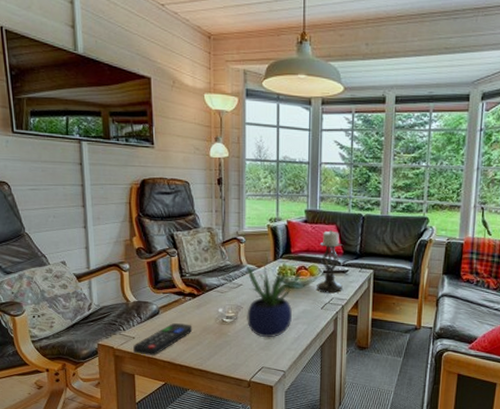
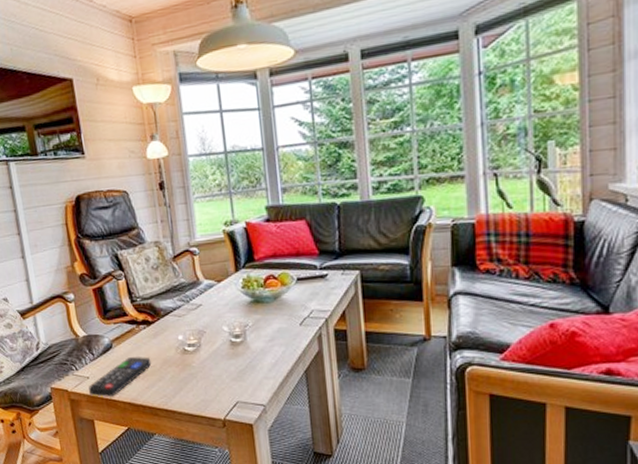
potted plant: present [245,263,302,338] -> none [202,278,271,366]
candle holder: present [317,230,343,294] -> none [287,227,323,306]

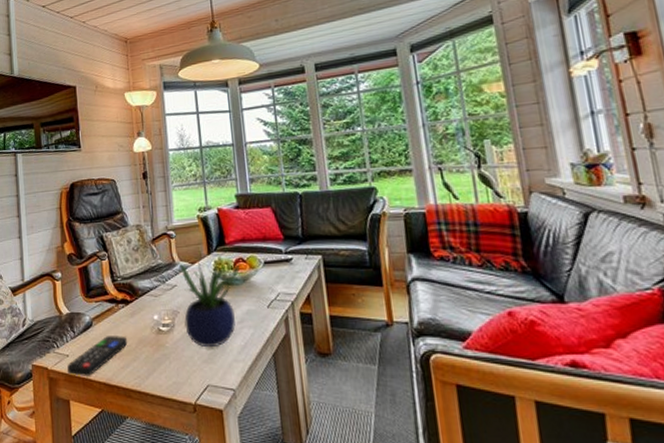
potted plant: none [202,278,271,366] -> present [178,260,240,348]

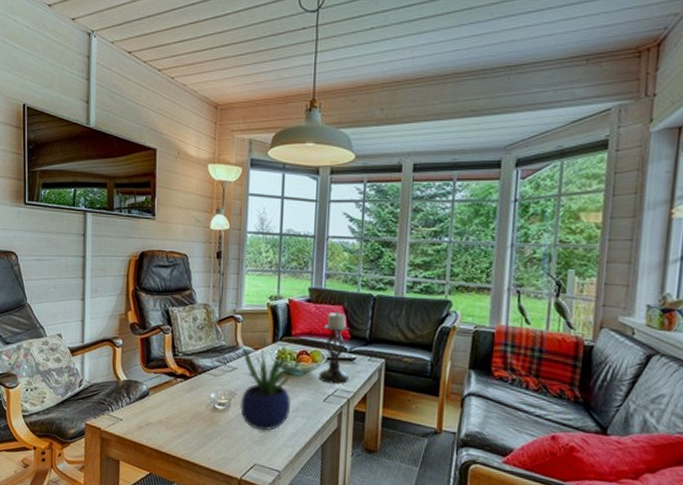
remote control: present [67,336,128,376] -> none [120,406,182,441]
candle holder: none [255,214,289,288] -> present [319,311,349,384]

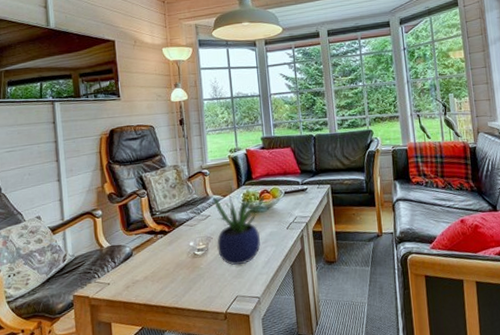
candle holder: present [319,311,349,384] -> none [277,153,304,213]

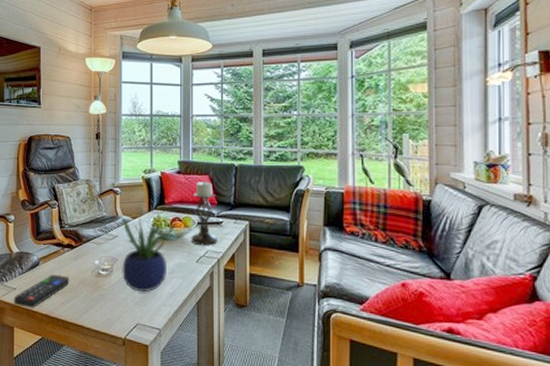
remote control: none [109,262,166,301] -> present [14,275,70,308]
candle holder: none [277,153,304,213] -> present [191,181,218,246]

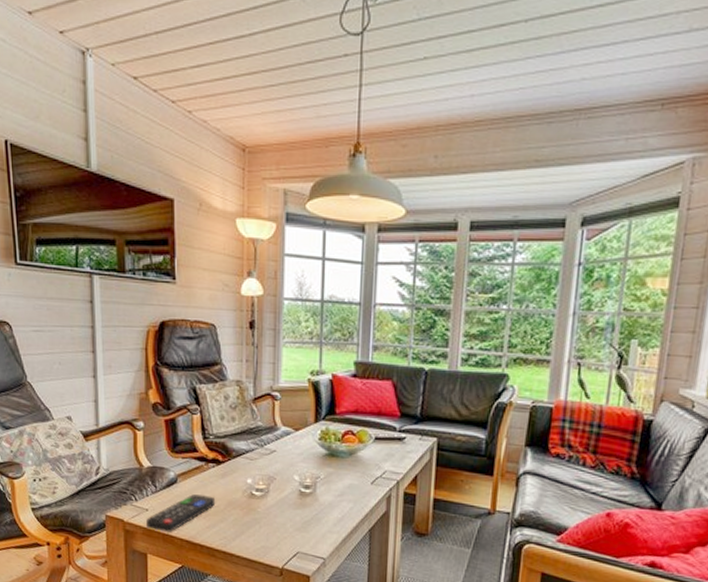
potted plant: present [121,214,176,292] -> none [280,425,349,517]
candle holder: present [191,181,218,246] -> none [366,387,398,466]

